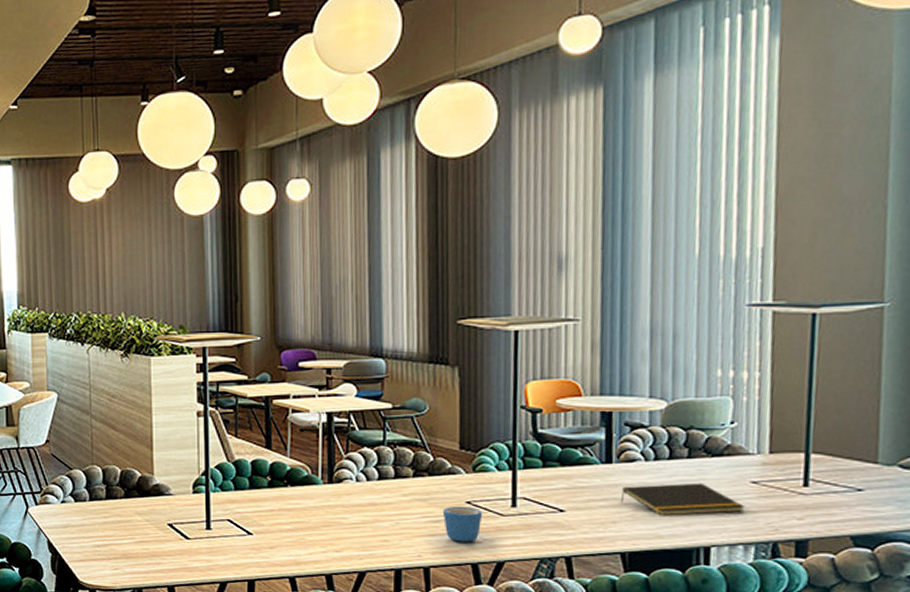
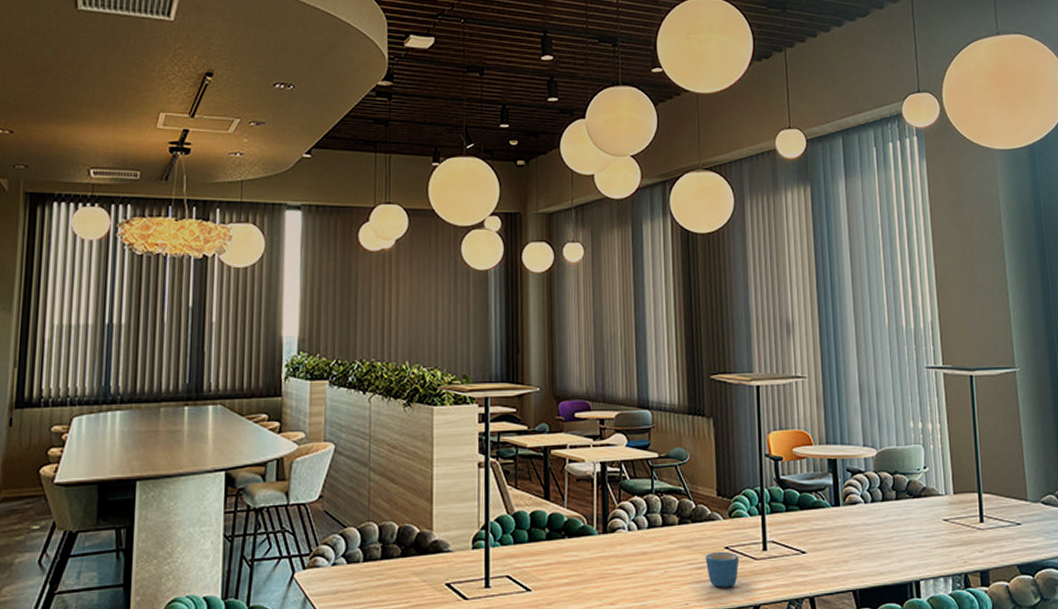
notepad: present [620,482,746,516] -> none [848,522,942,554]

